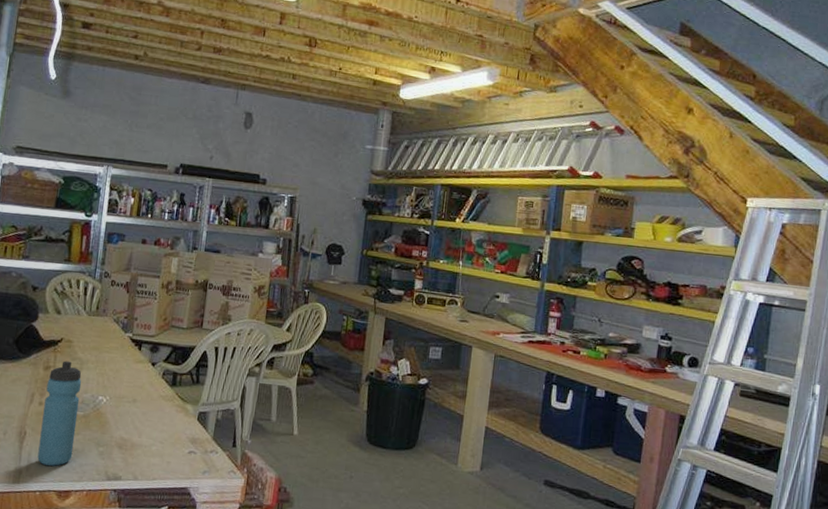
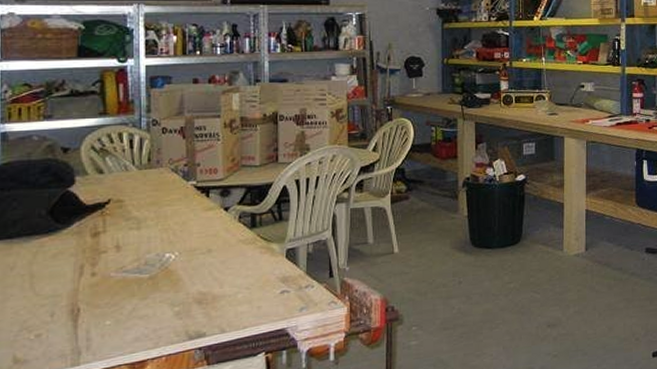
water bottle: present [37,361,82,466] -> none [98,222,143,339]

